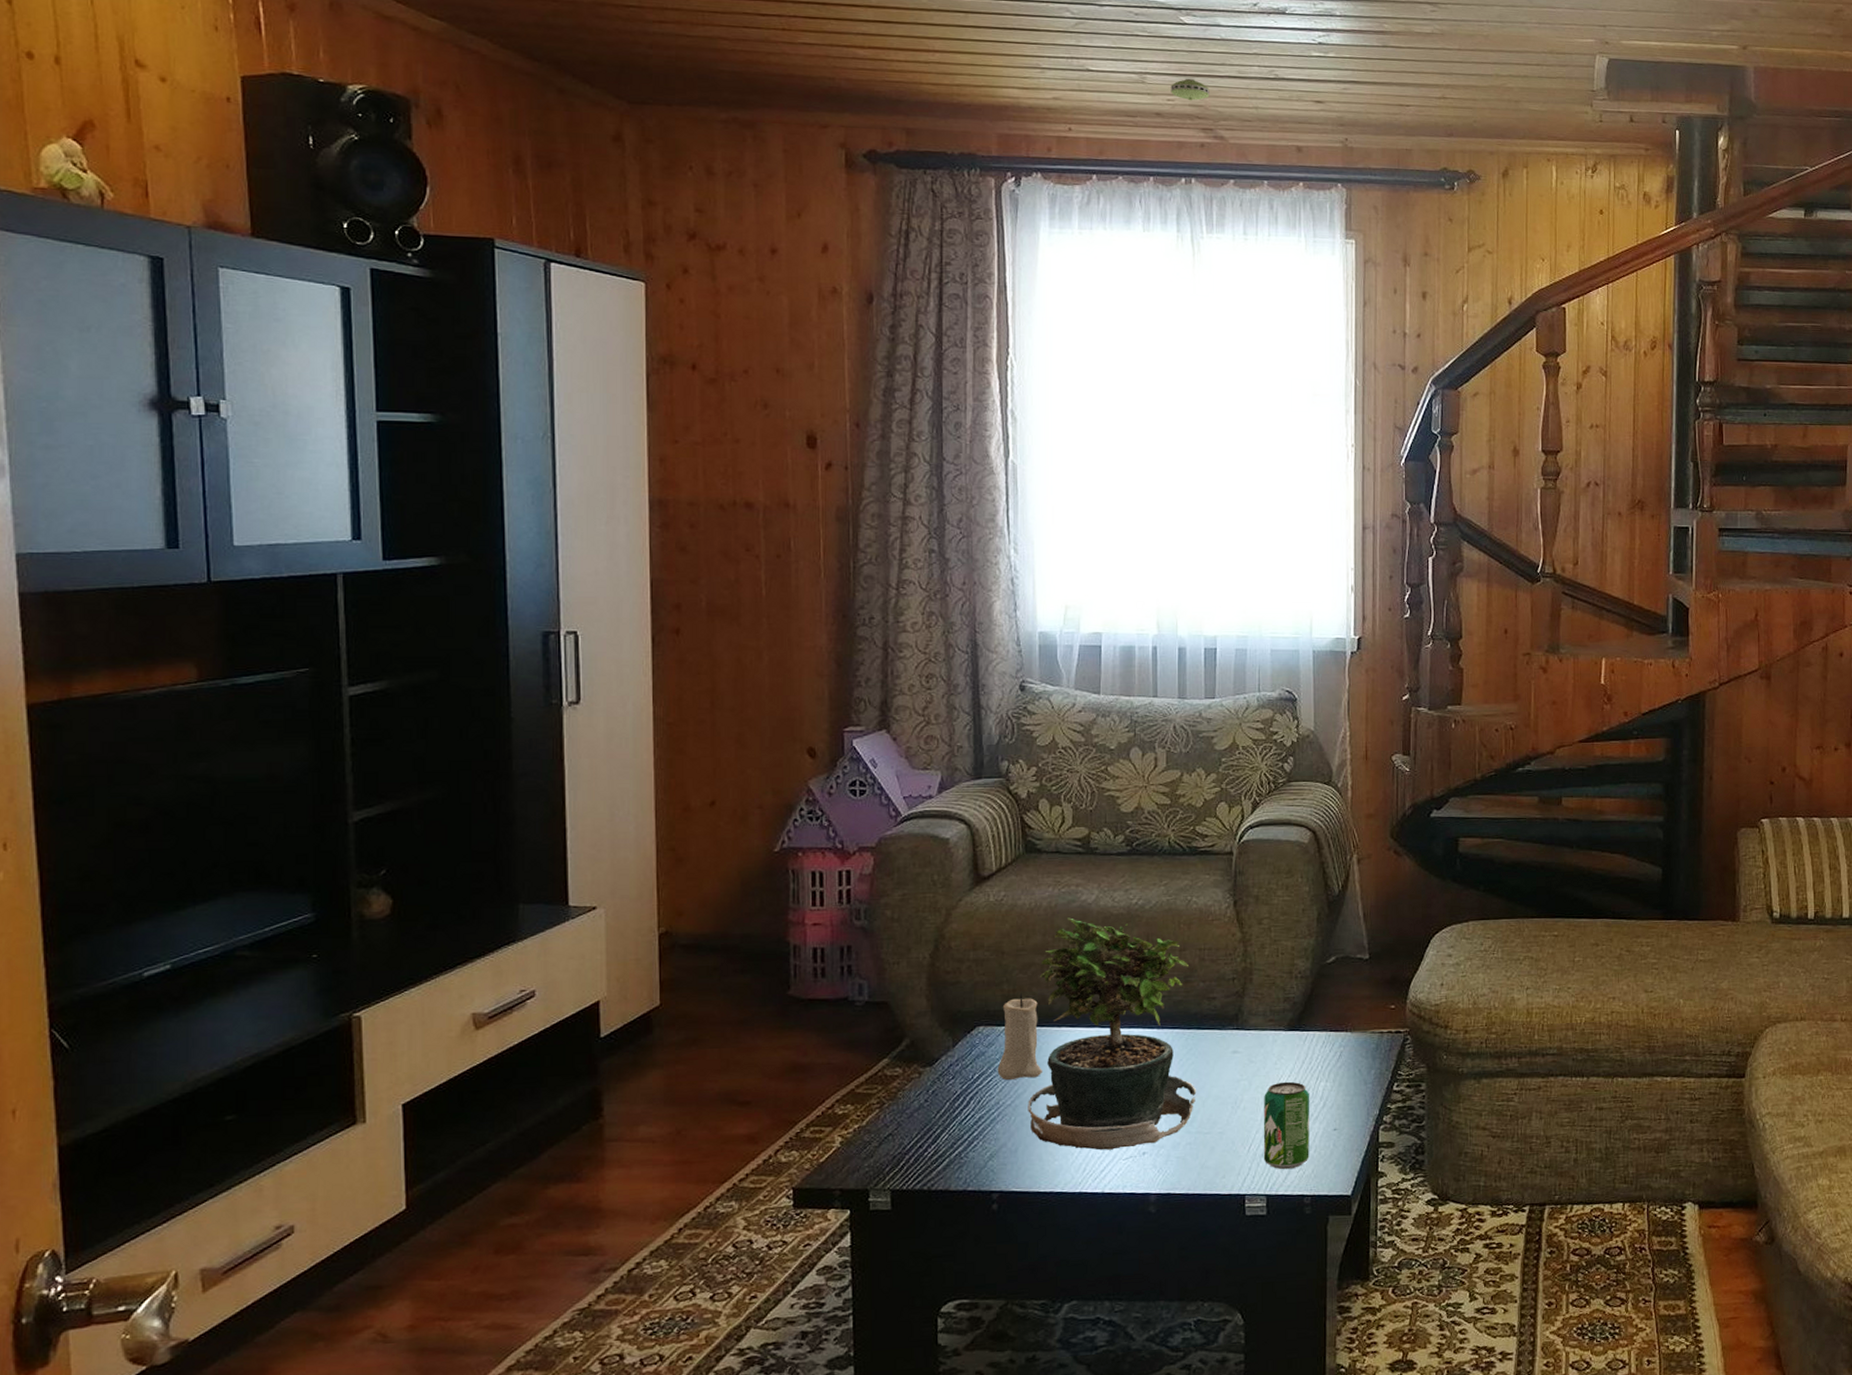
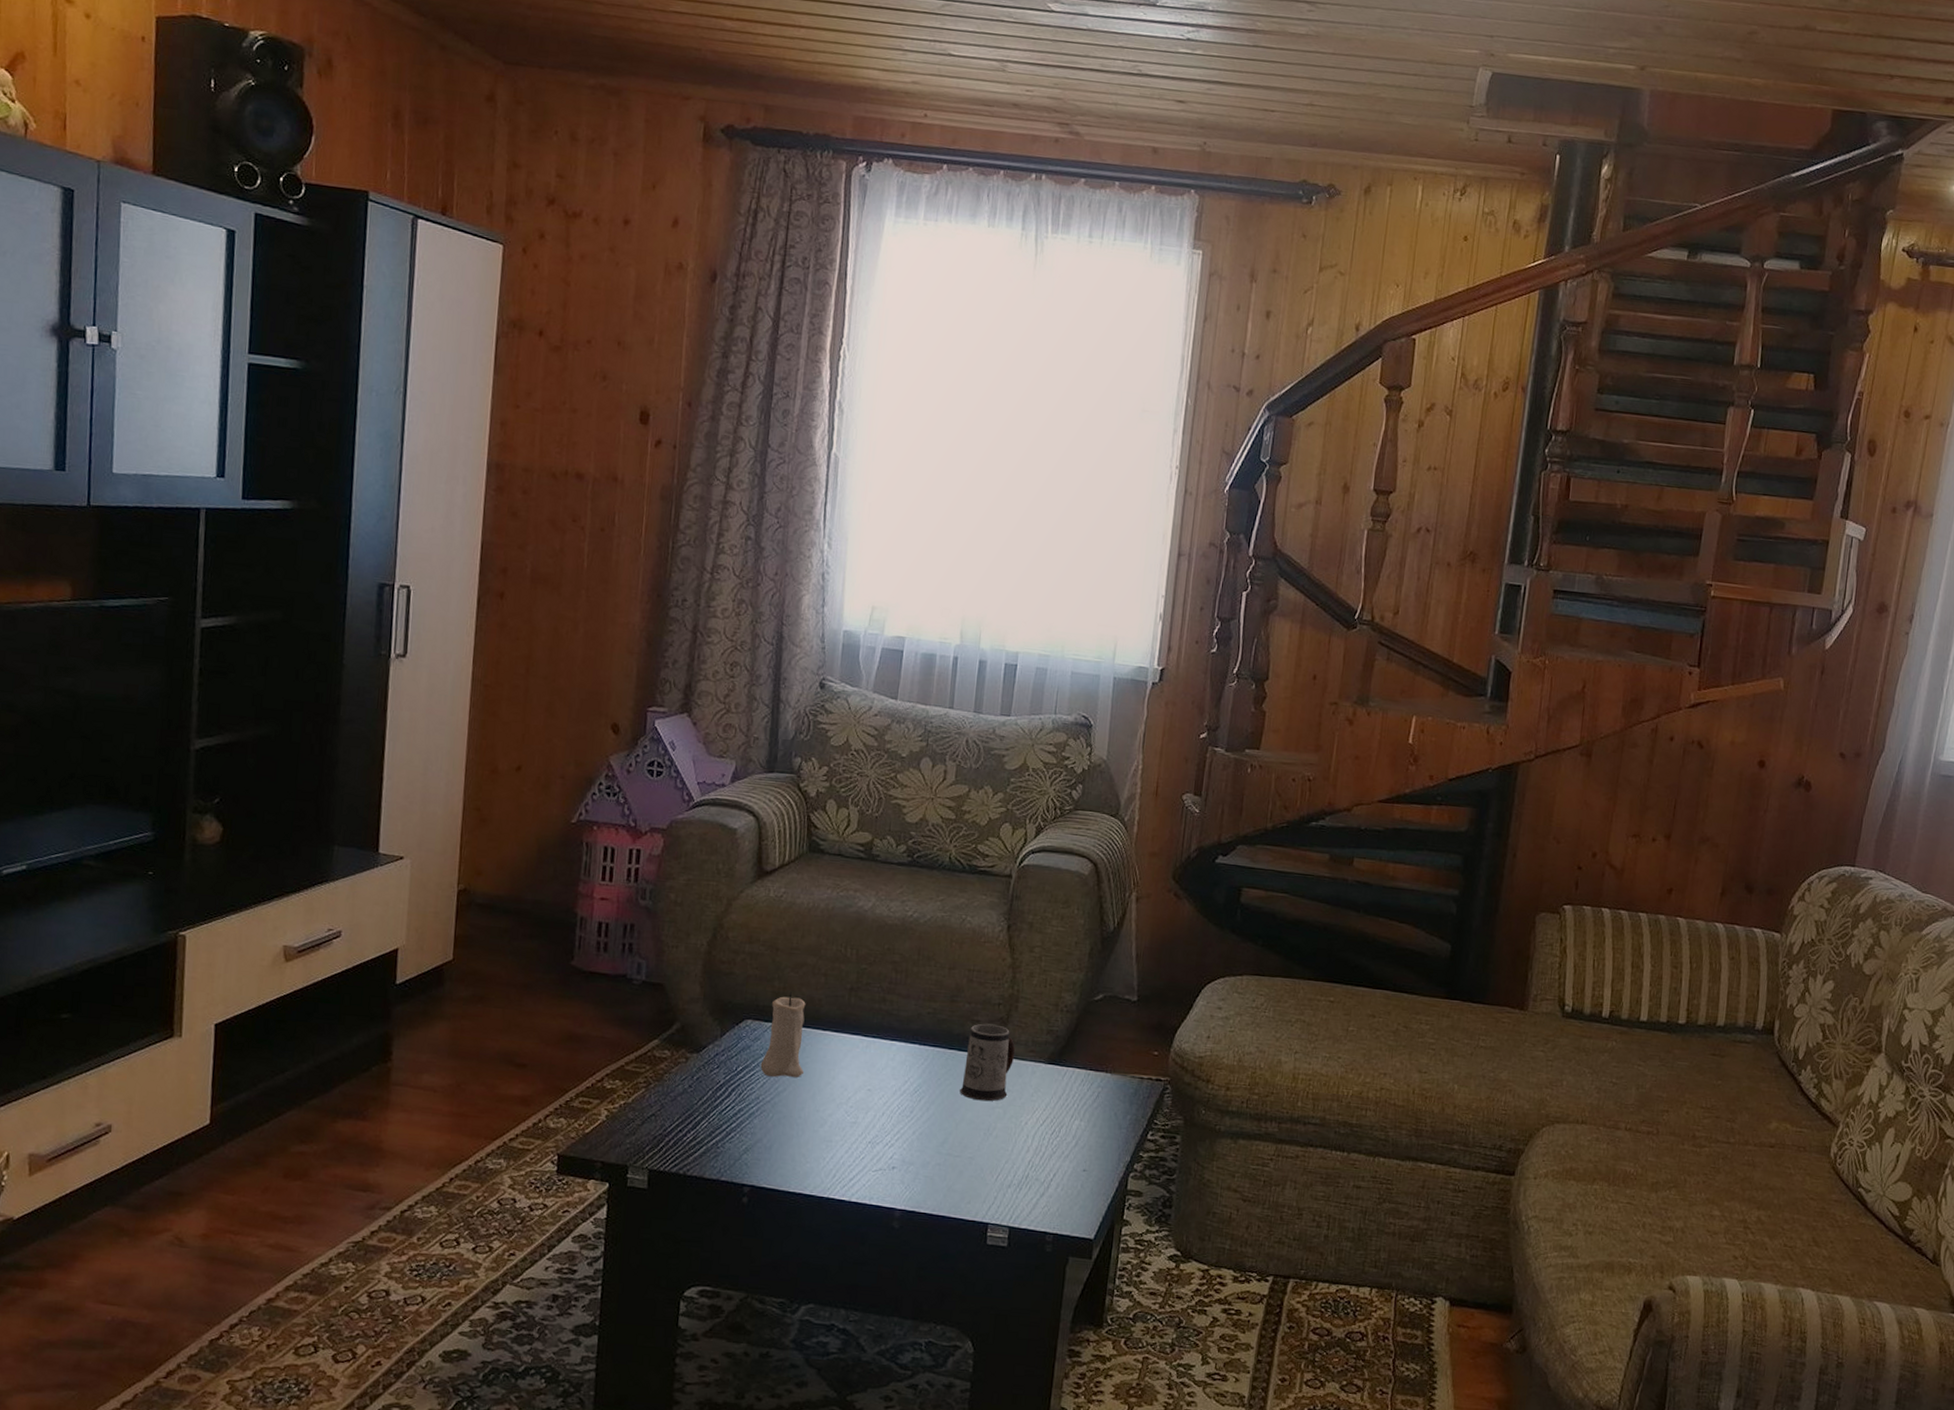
potted plant: present [1028,917,1197,1151] -> none [786,922,957,1160]
smoke detector: present [1171,78,1210,101] -> none [1030,68,1070,93]
mug: none [1203,999,1255,1076] -> present [960,1023,1016,1102]
beverage can: present [1263,1081,1310,1170] -> none [1010,1115,1063,1205]

